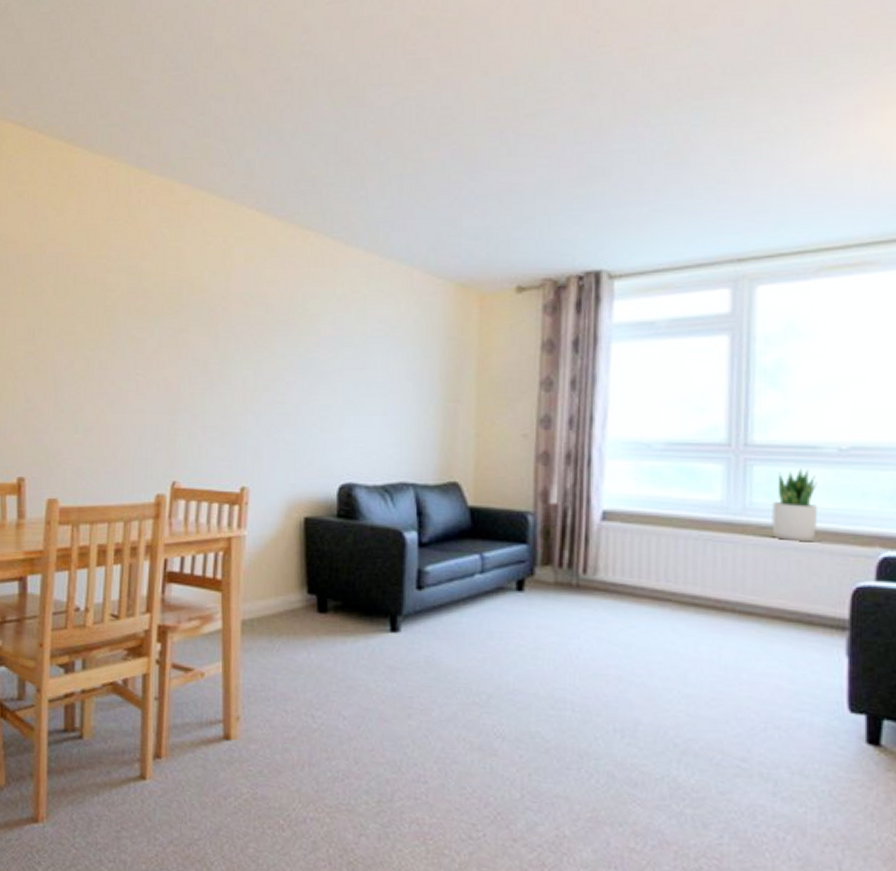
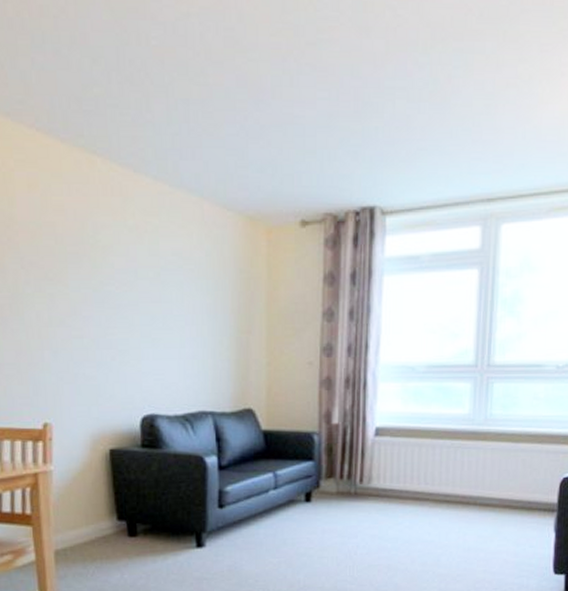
planter: present [772,468,819,542] -> none [505,383,540,445]

